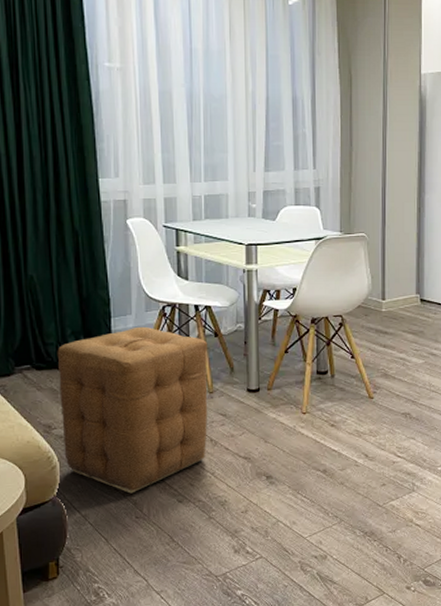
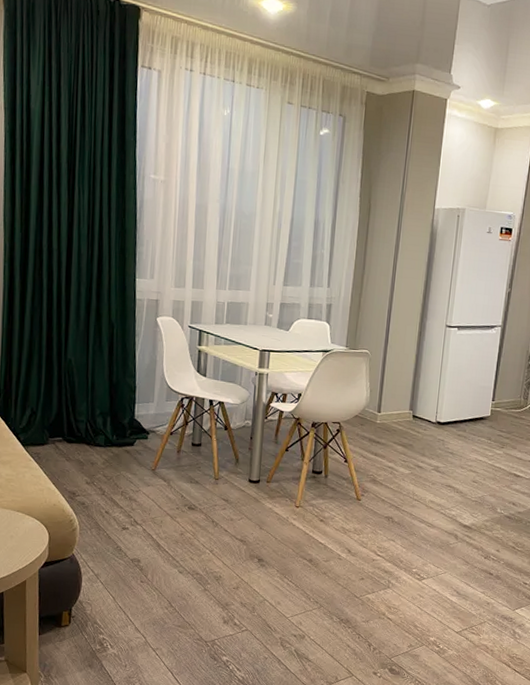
ottoman: present [57,326,208,494] -> none [84,413,218,560]

